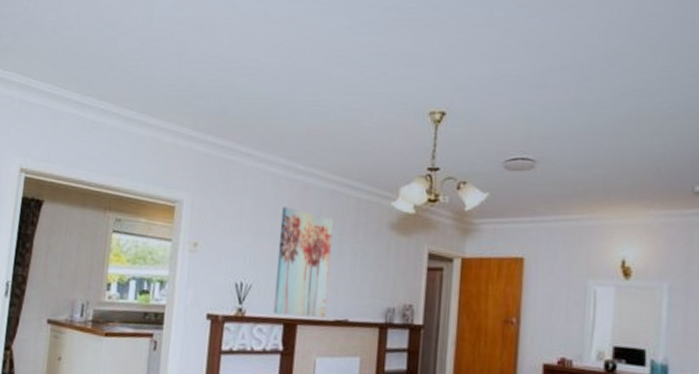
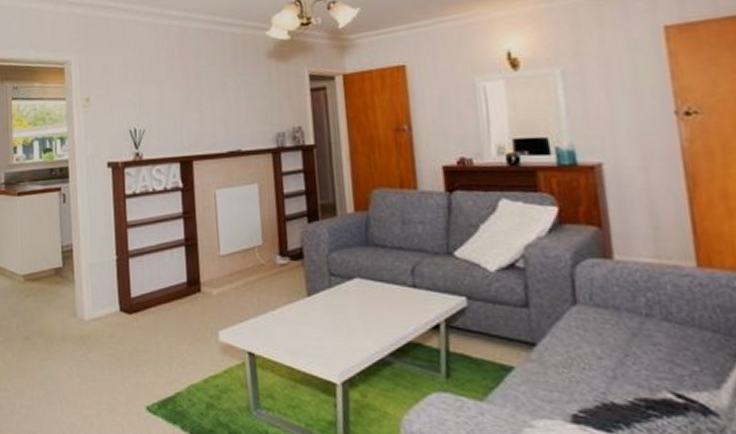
wall art: present [273,207,334,318] -> none [162,52,219,154]

